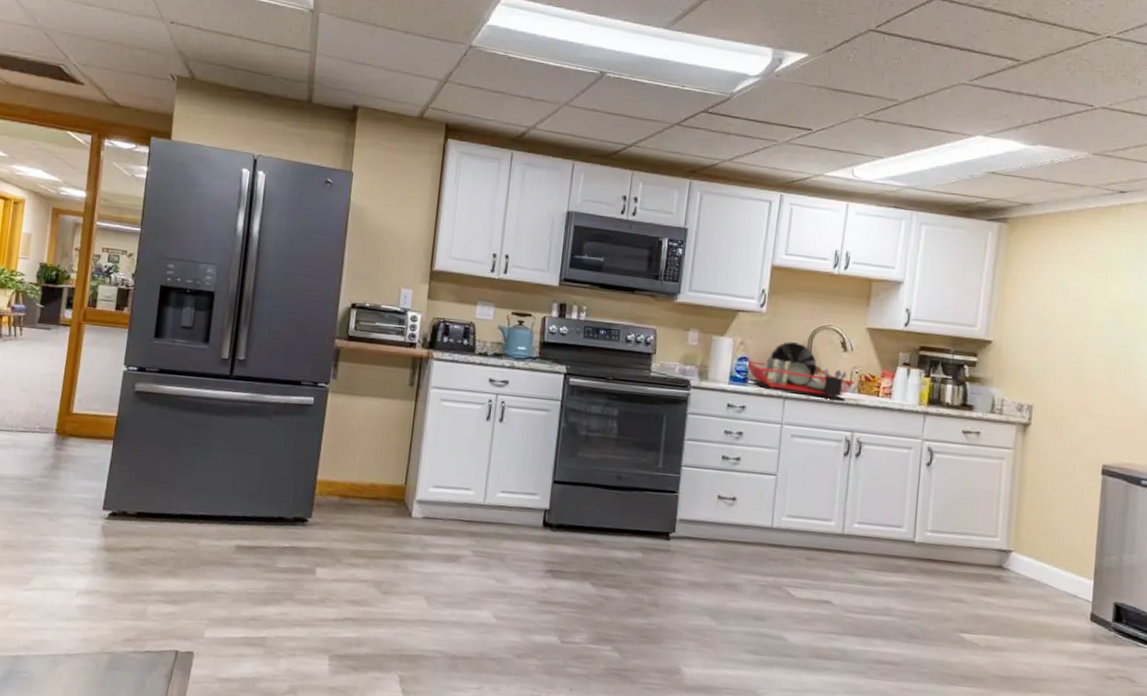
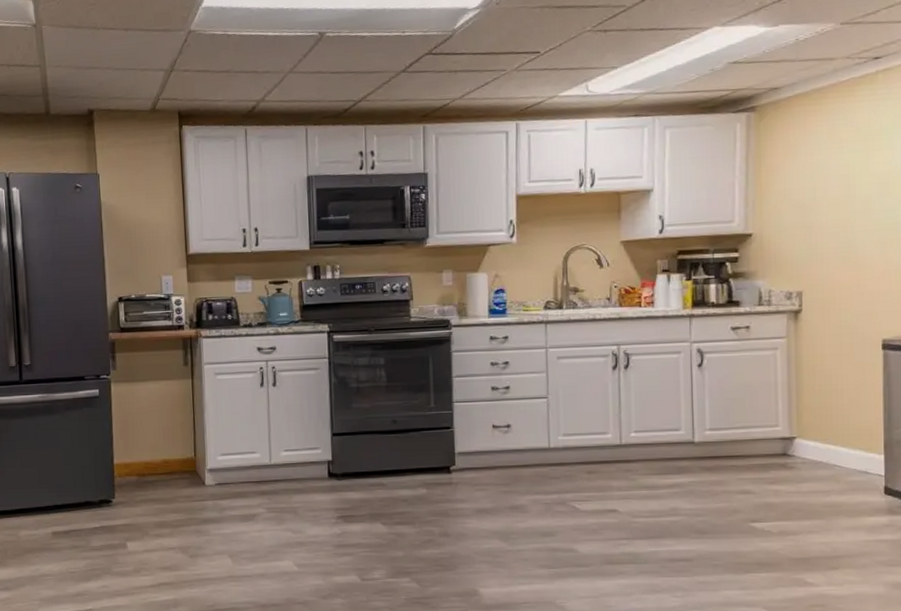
dish rack: present [746,342,855,401] -> none [503,267,615,318]

